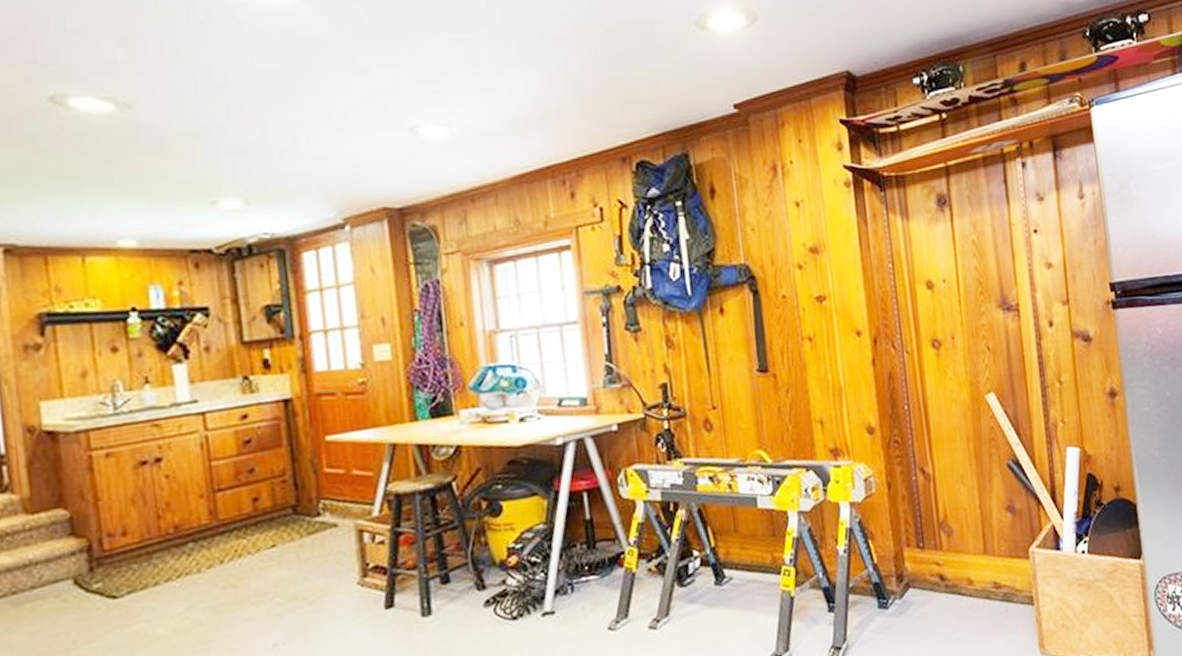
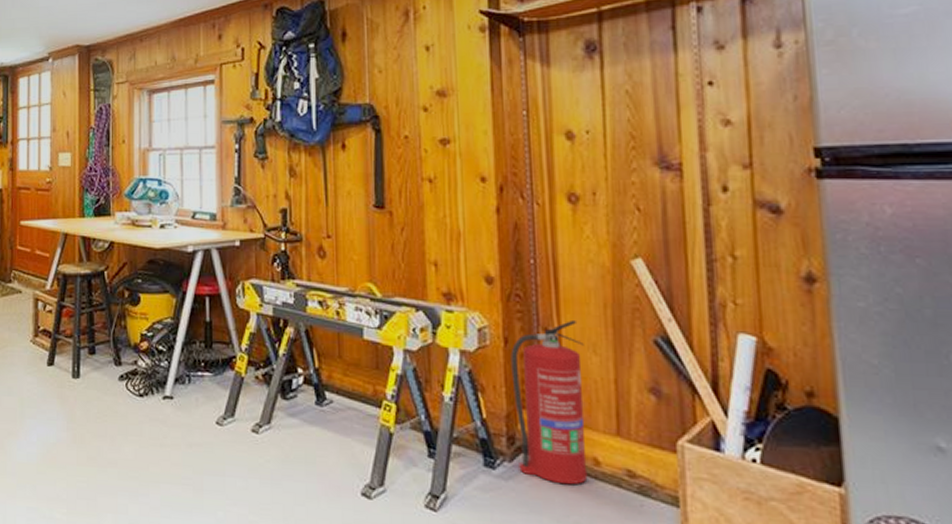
fire extinguisher: none [894,457,964,609] -> present [510,321,588,485]

